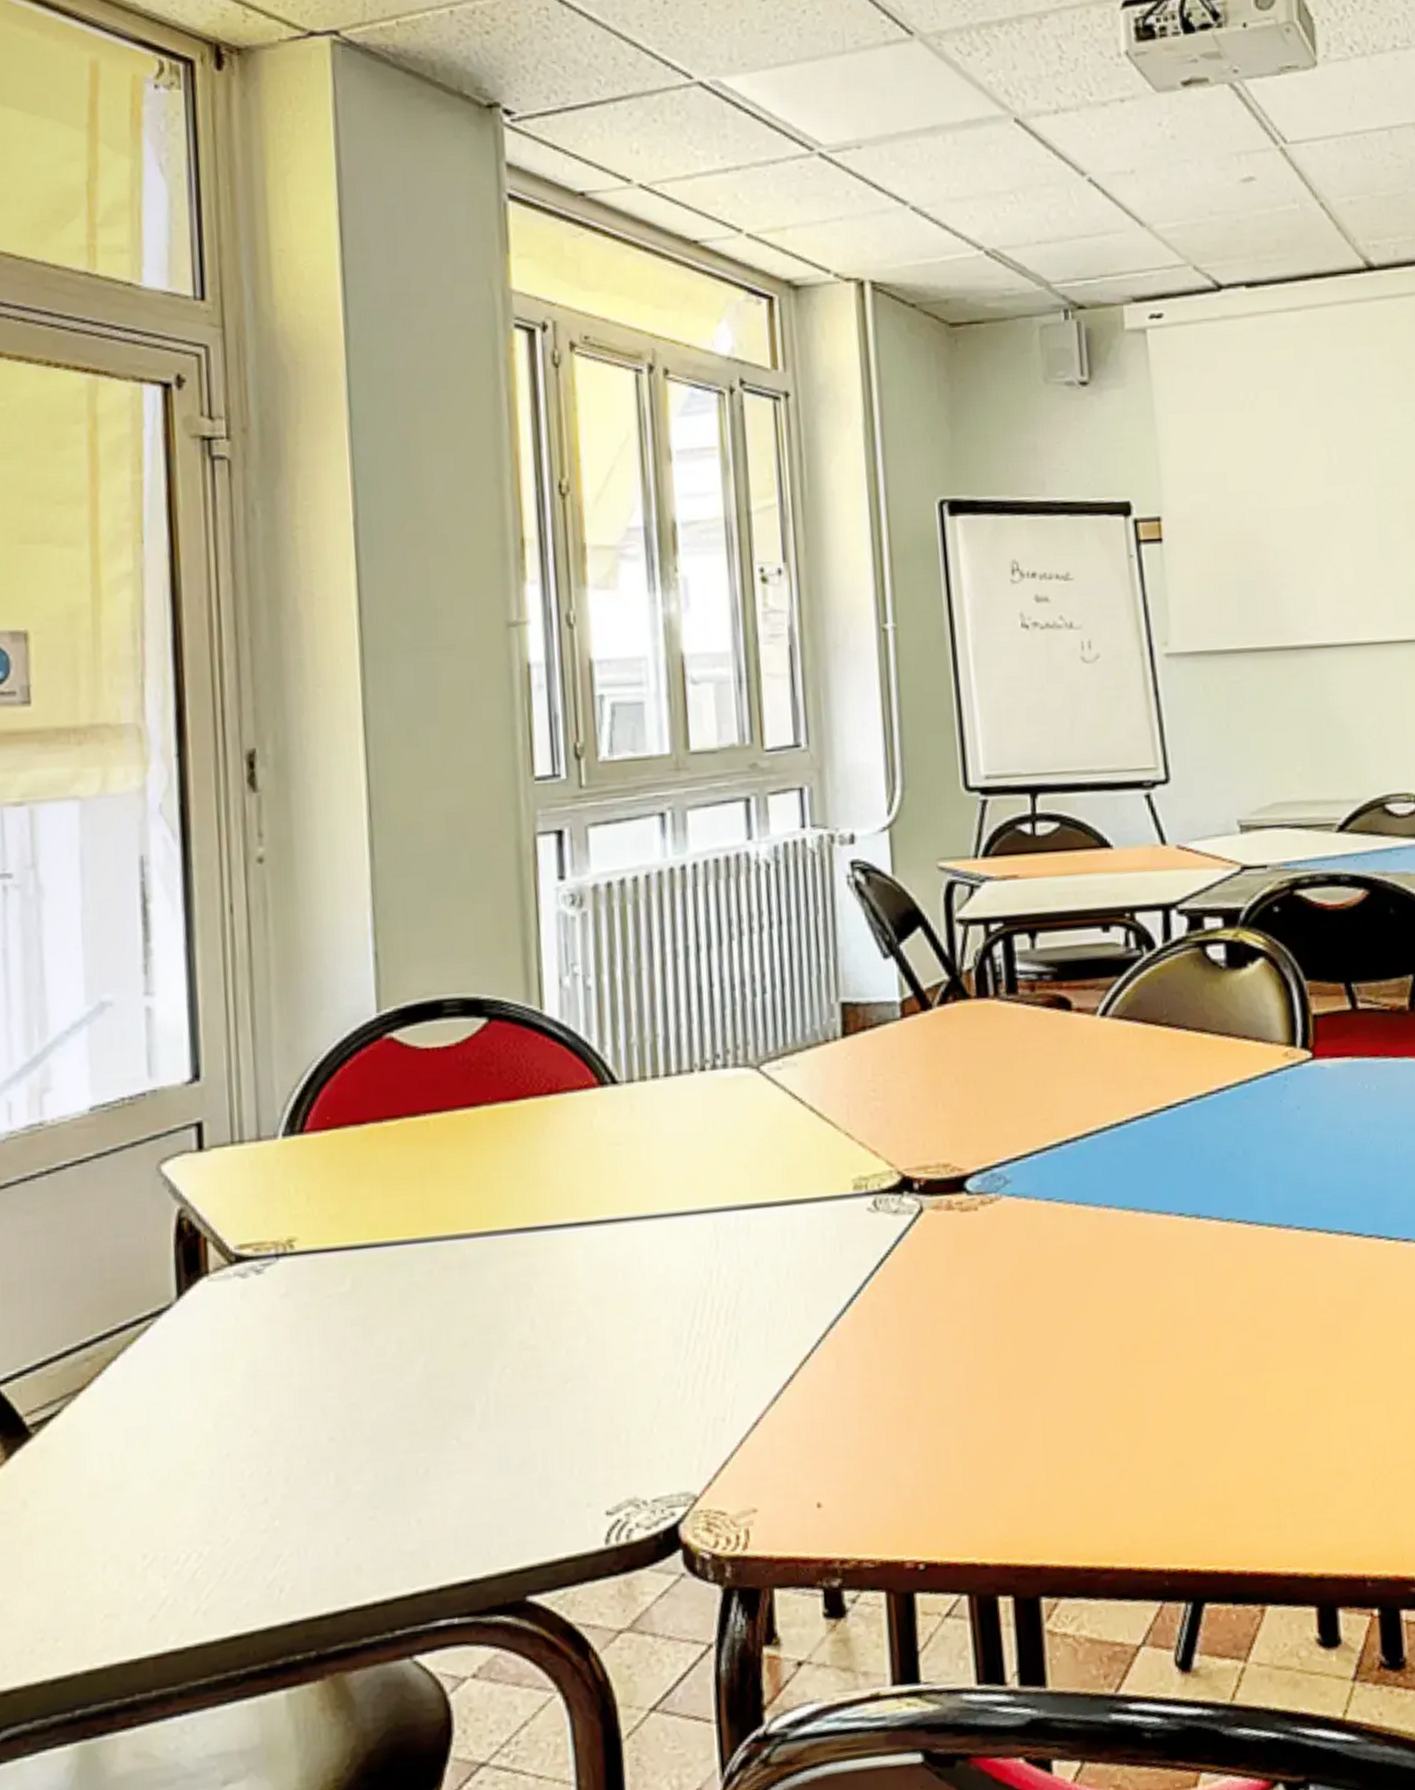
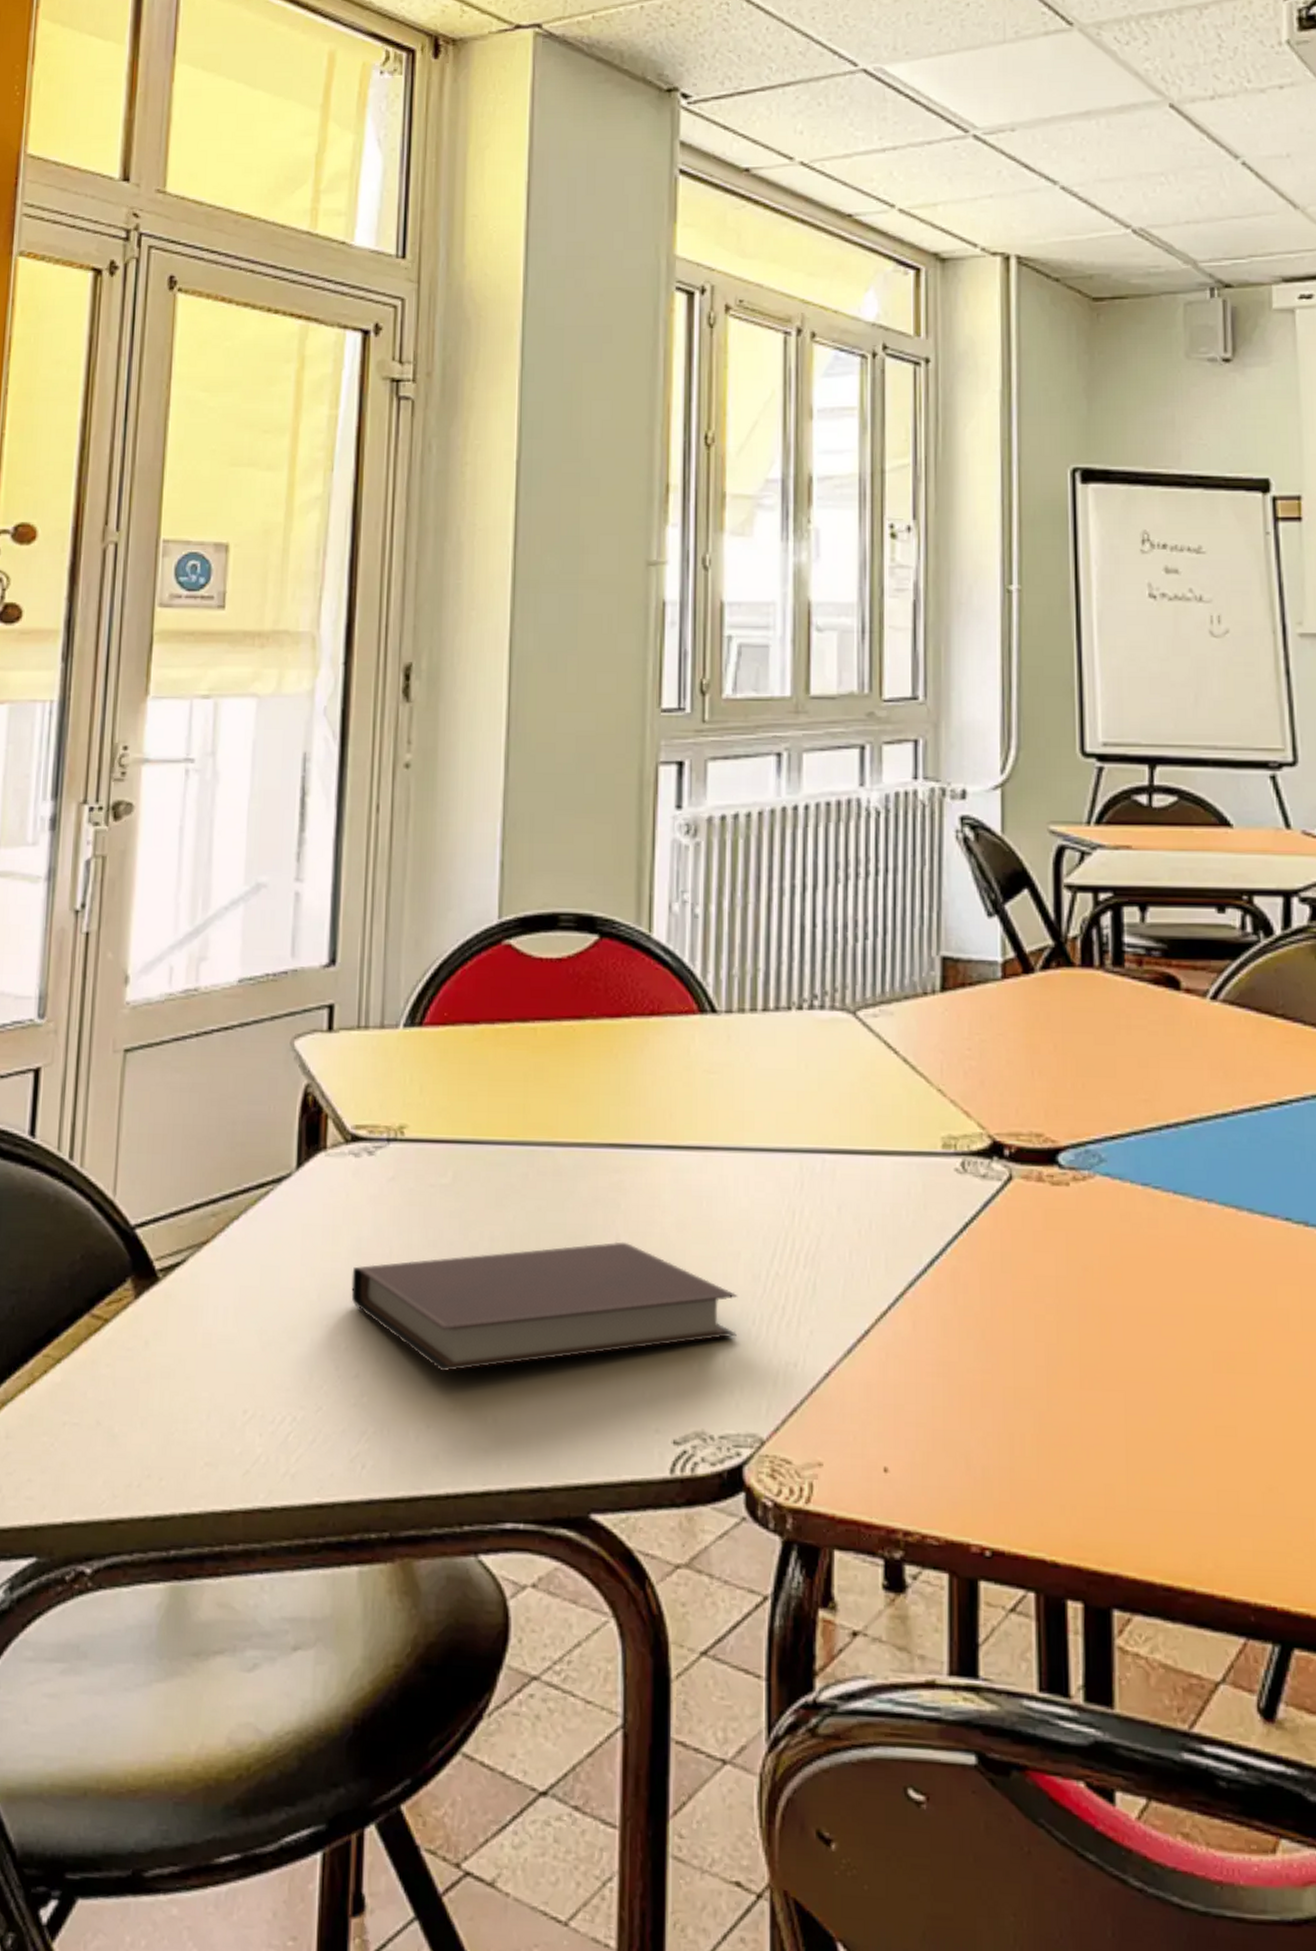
notebook: none [250,1324,662,1483] -> present [351,1241,738,1372]

